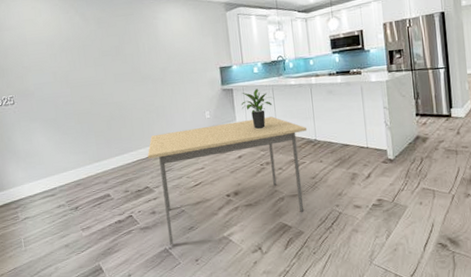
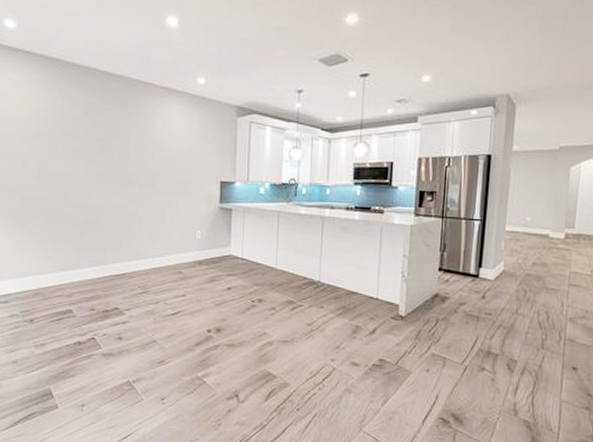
dining table: present [147,116,308,245] -> none [122,247,312,378]
potted plant: present [241,89,274,130] -> none [239,213,279,261]

